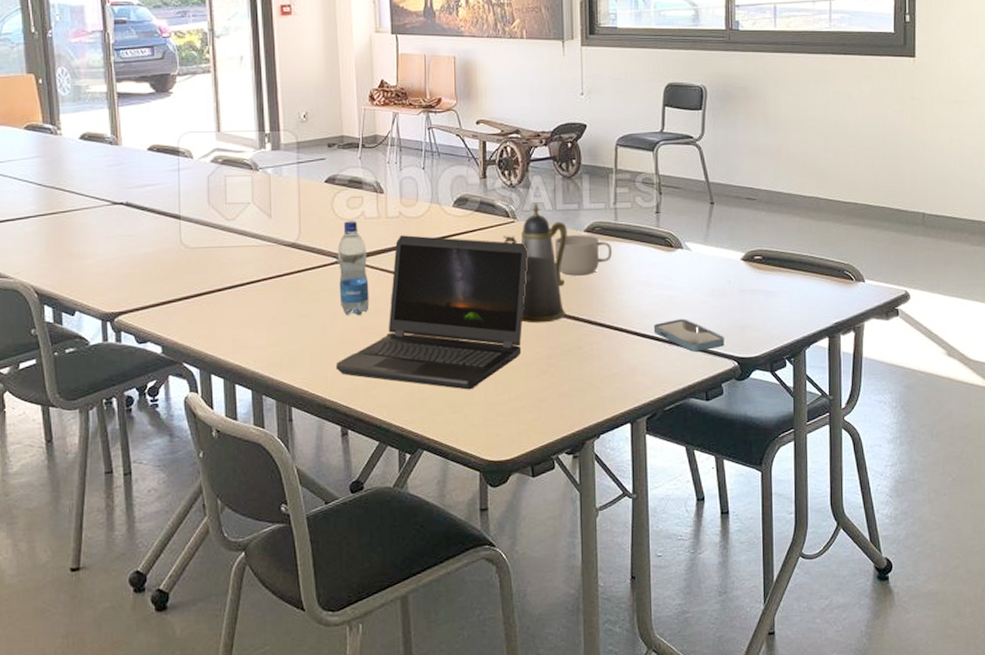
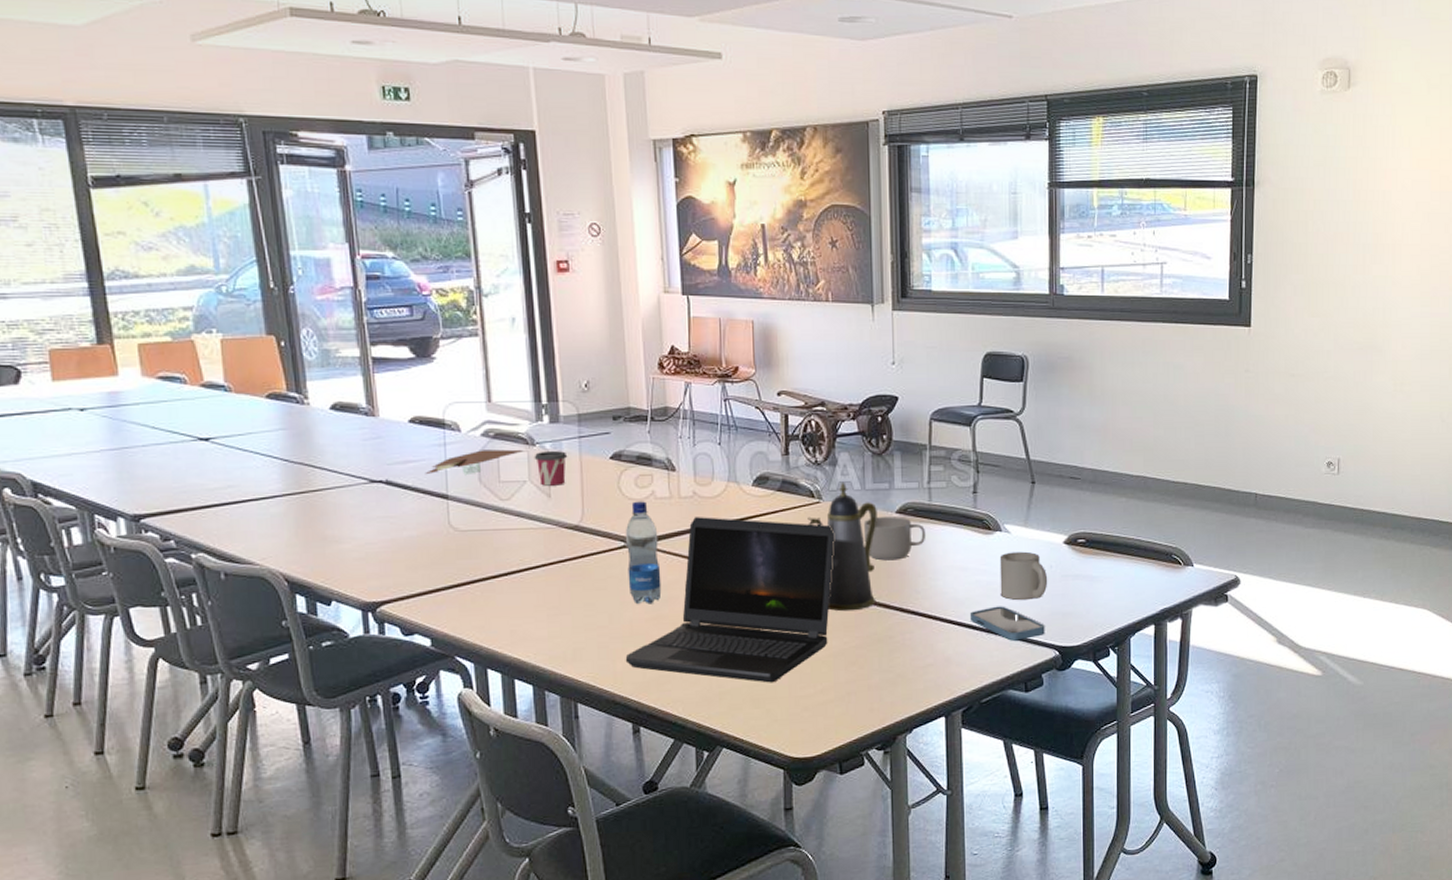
papers: none [160,174,248,198] -> present [425,449,524,476]
cup: none [257,176,287,207] -> present [534,451,568,486]
mug: none [681,267,727,314] -> present [999,551,1048,601]

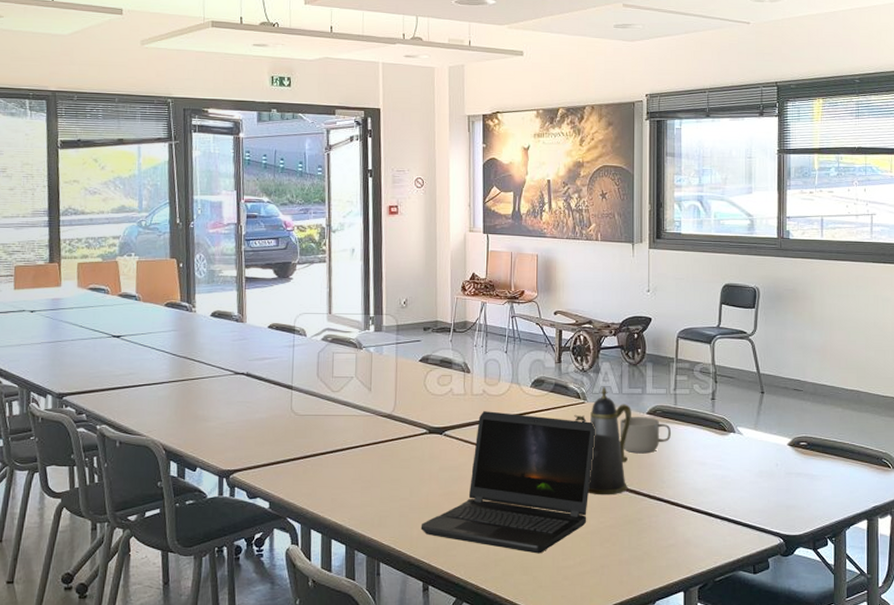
papers: present [425,449,524,476] -> none [276,351,353,371]
cup: present [534,451,568,486] -> none [360,354,387,382]
bottle: present [625,501,662,605] -> none [427,396,454,482]
smartphone: present [969,606,1045,641] -> none [707,497,771,528]
mug: present [999,551,1048,601] -> none [733,451,774,493]

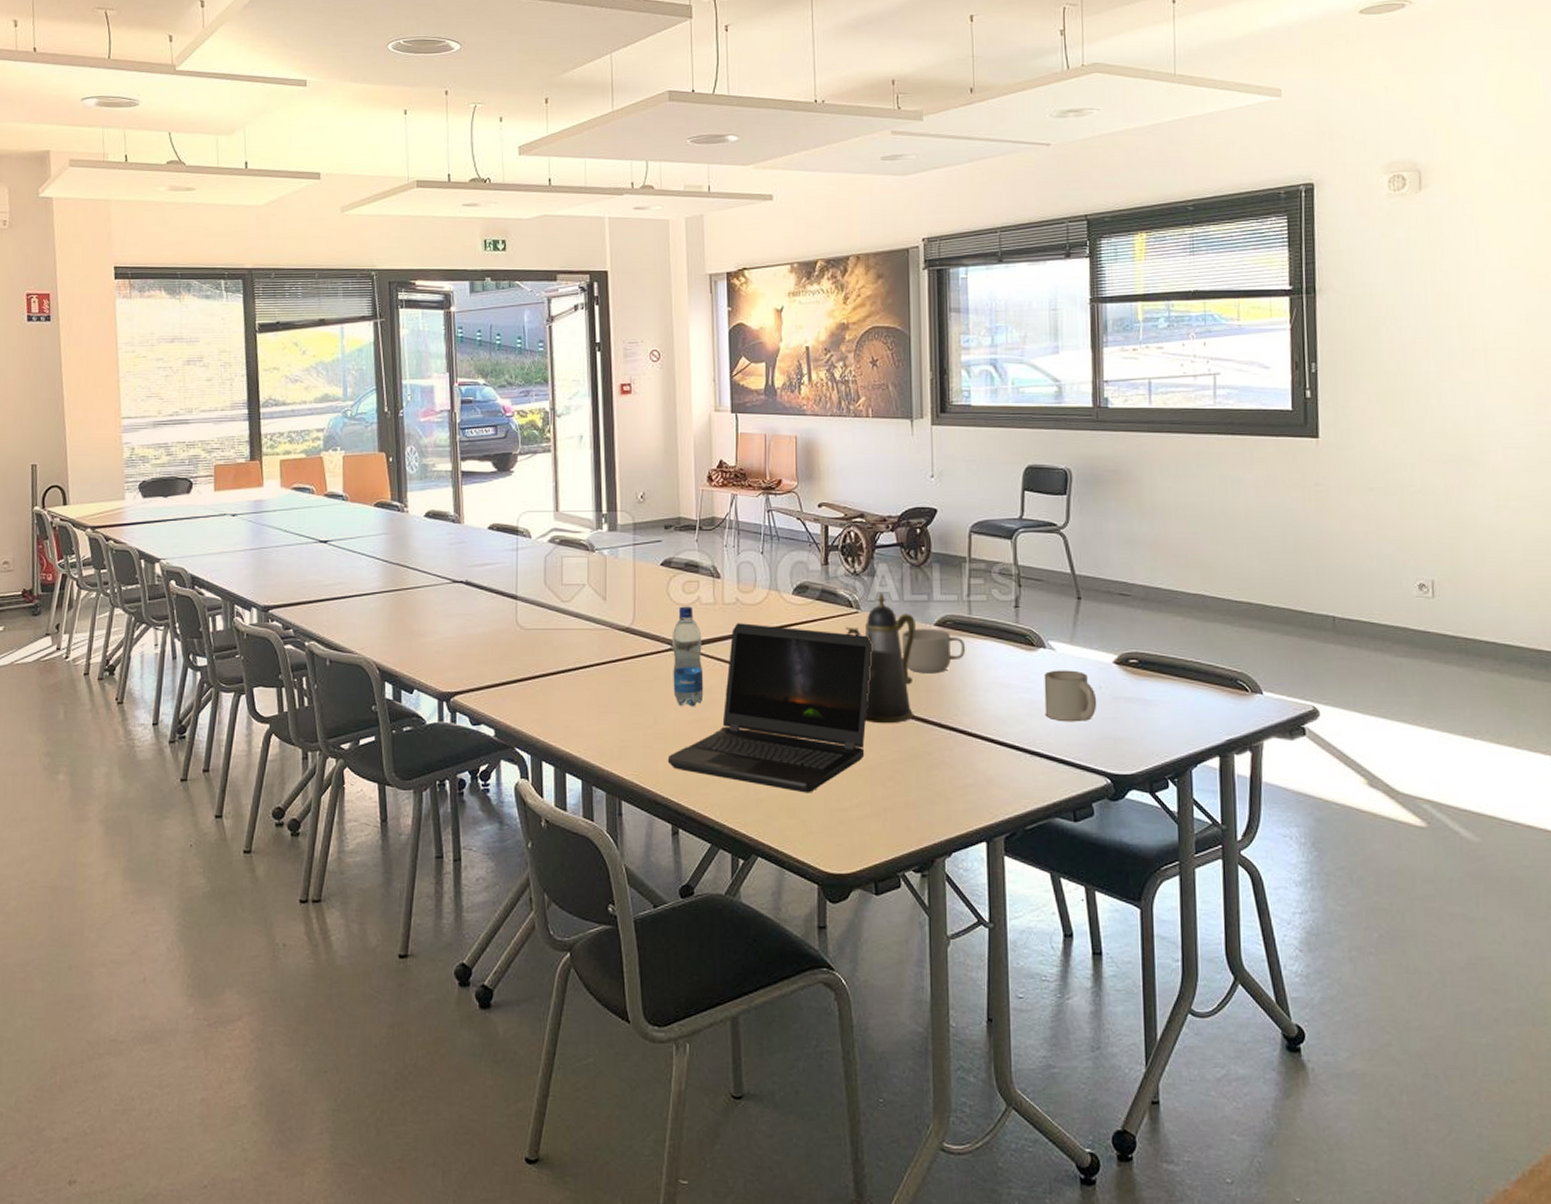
bottle: none [427,396,454,482] -> present [671,606,704,707]
mug: none [733,451,774,493] -> present [1044,670,1097,722]

